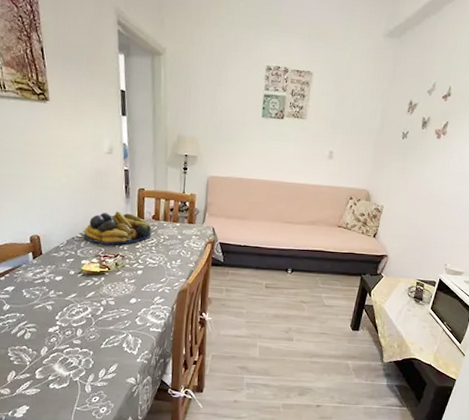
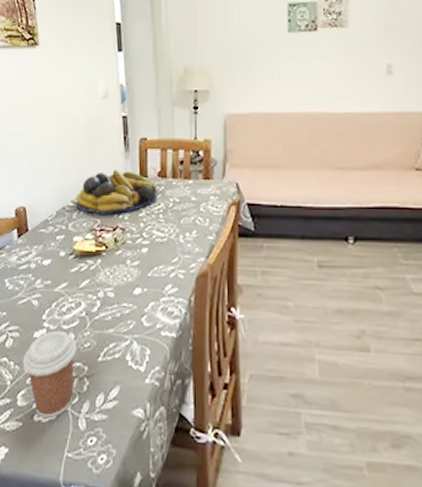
coffee cup: none [40,327,84,386] -> present [23,330,77,419]

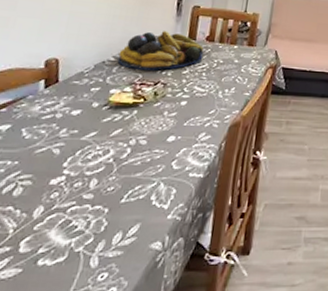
coffee cup: present [23,330,77,419] -> none [31,177,100,262]

